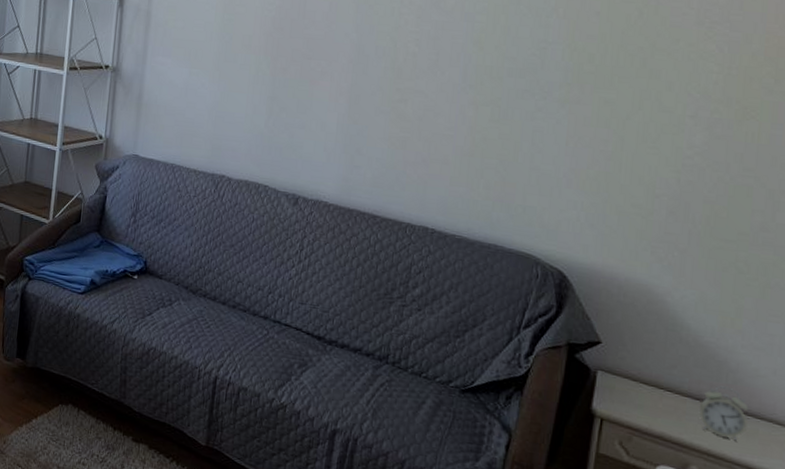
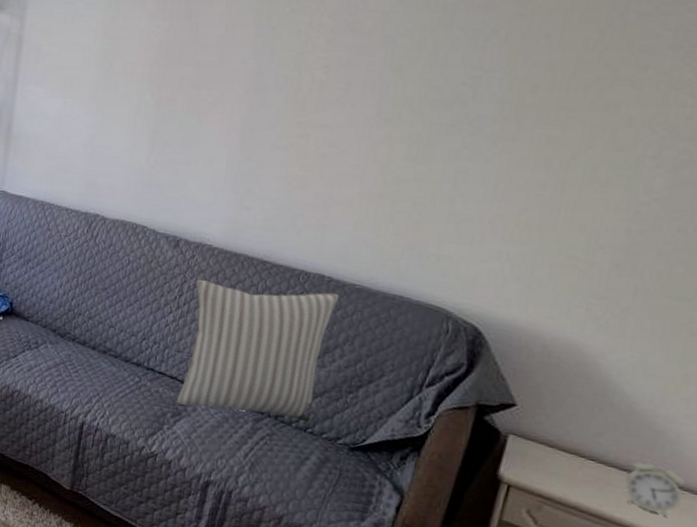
pillow: none [302,233,442,367] -> present [176,278,340,422]

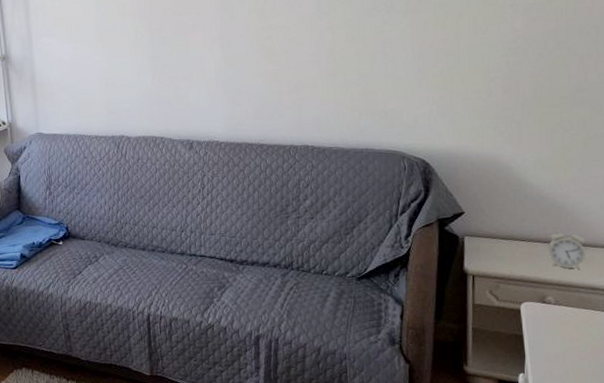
pillow: present [176,278,340,422] -> none [213,157,324,279]

